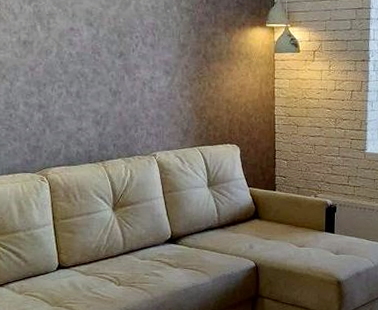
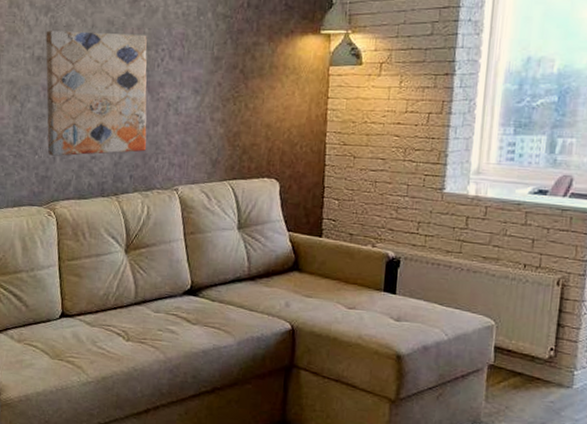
wall art: none [30,18,127,129] -> present [45,30,147,156]

